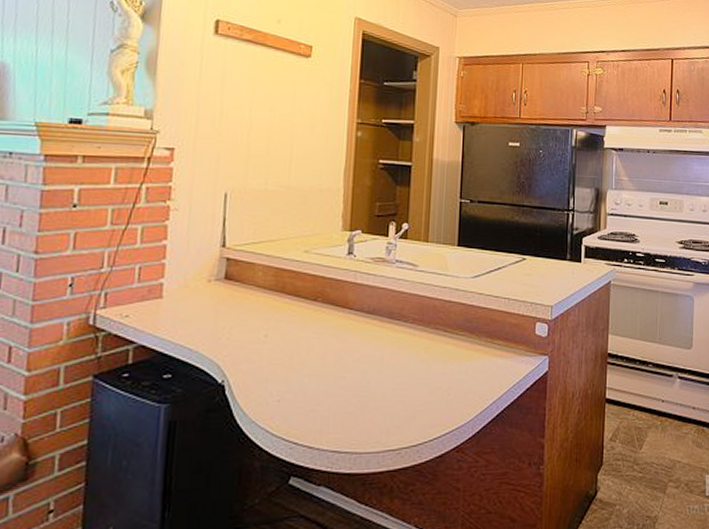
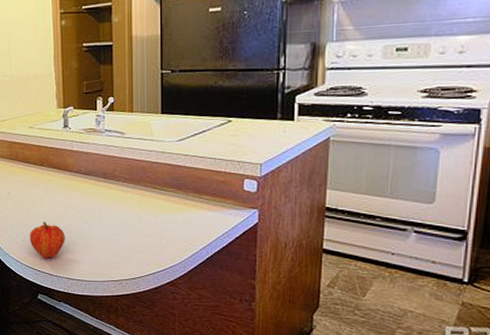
fruit: none [287,374,336,426] -> present [29,221,65,259]

